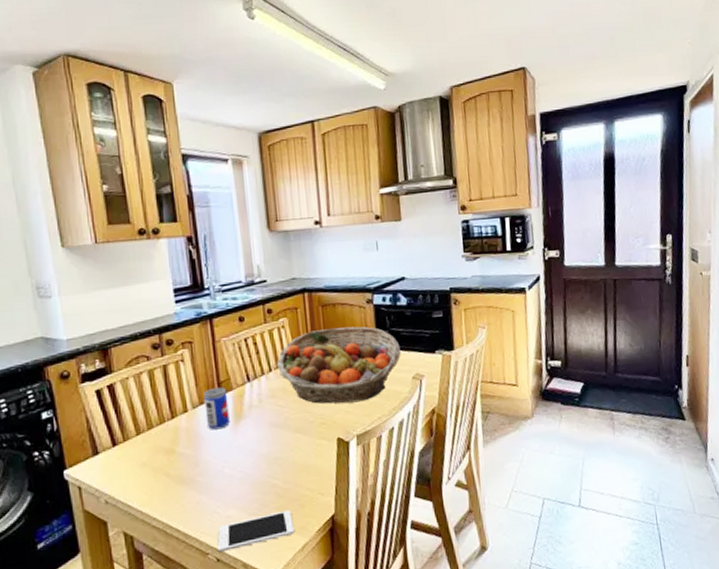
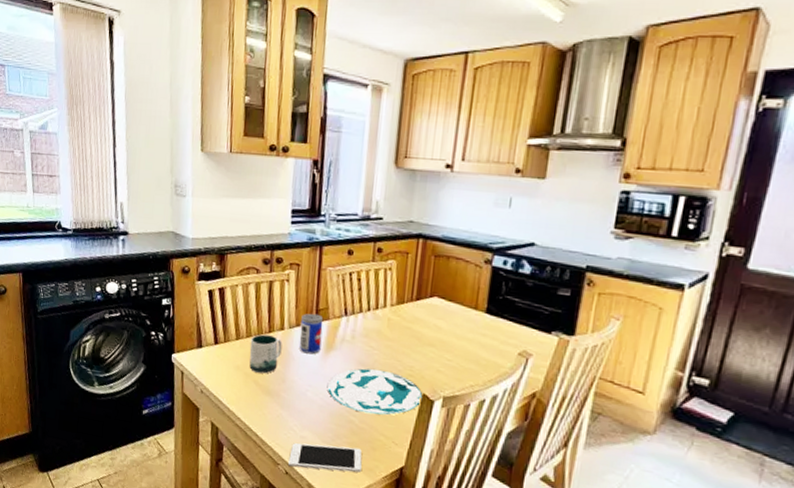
mug: none [153,420,189,464] -> present [249,334,283,374]
plate: none [244,425,338,473] -> present [328,368,423,415]
fruit basket: present [276,326,401,404] -> none [375,279,512,365]

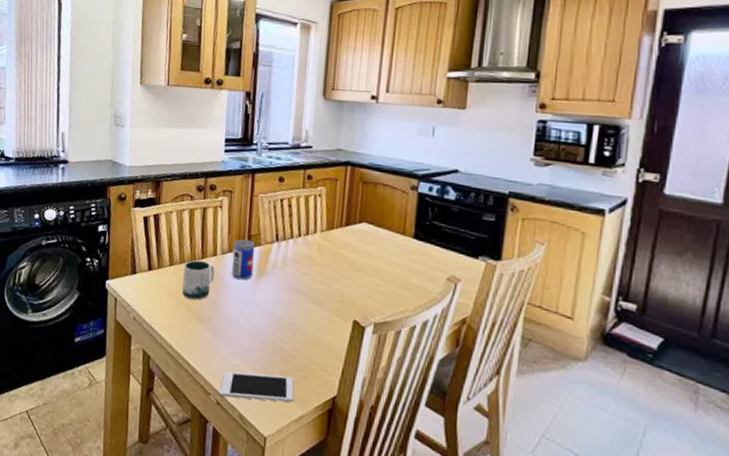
plate: present [328,368,423,415] -> none [259,294,354,342]

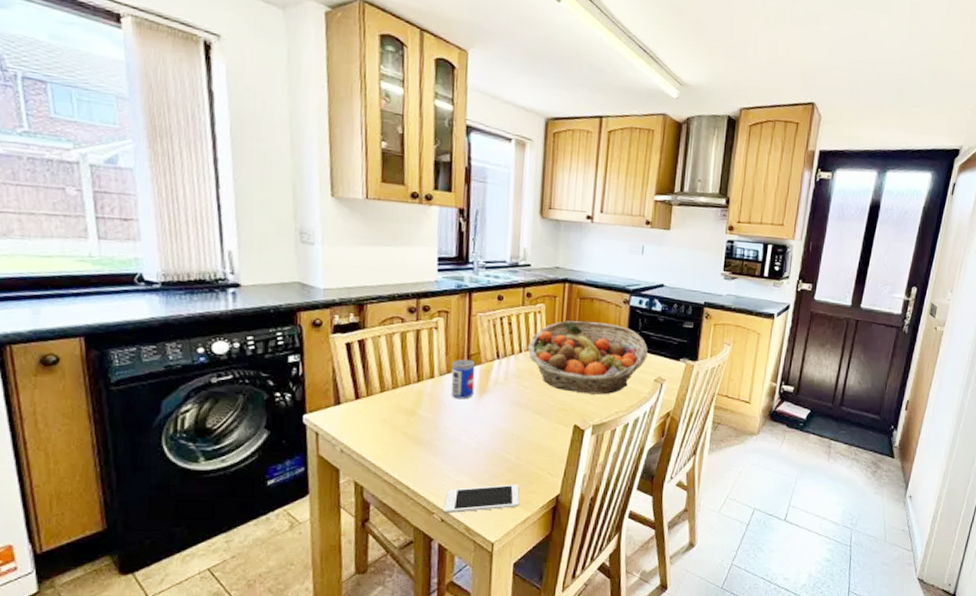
mug: present [182,260,215,300] -> none [396,384,433,424]
fruit basket: none [306,205,439,290] -> present [527,320,648,395]

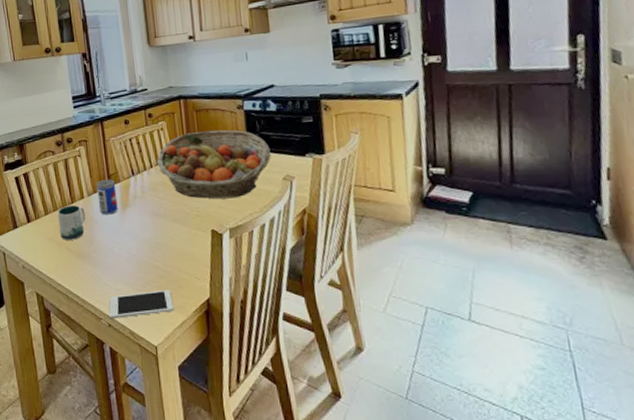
mug: none [396,384,433,424] -> present [57,205,86,240]

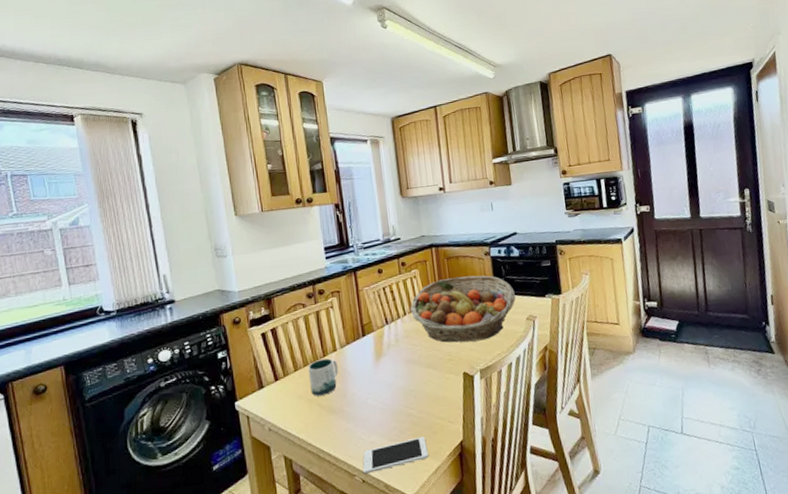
beer can: present [97,179,118,215] -> none [350,329,372,366]

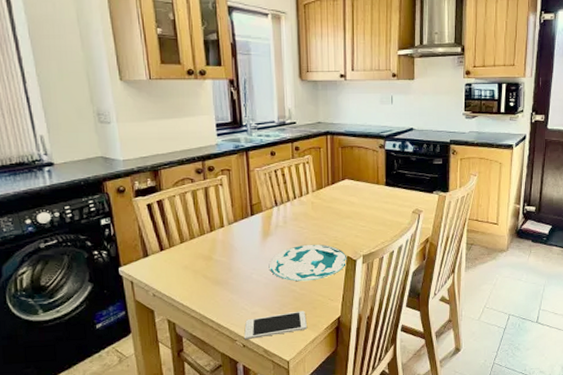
mug: present [308,358,338,397] -> none [194,234,225,268]
plate: none [384,361,464,404] -> present [270,244,347,282]
fruit basket: present [410,275,516,343] -> none [300,167,404,229]

